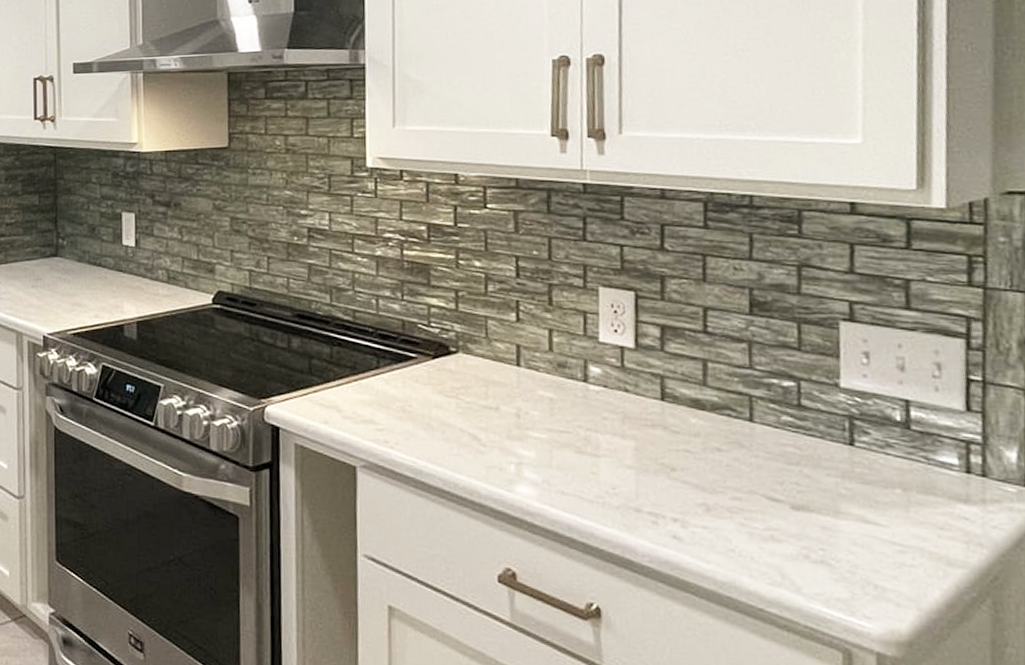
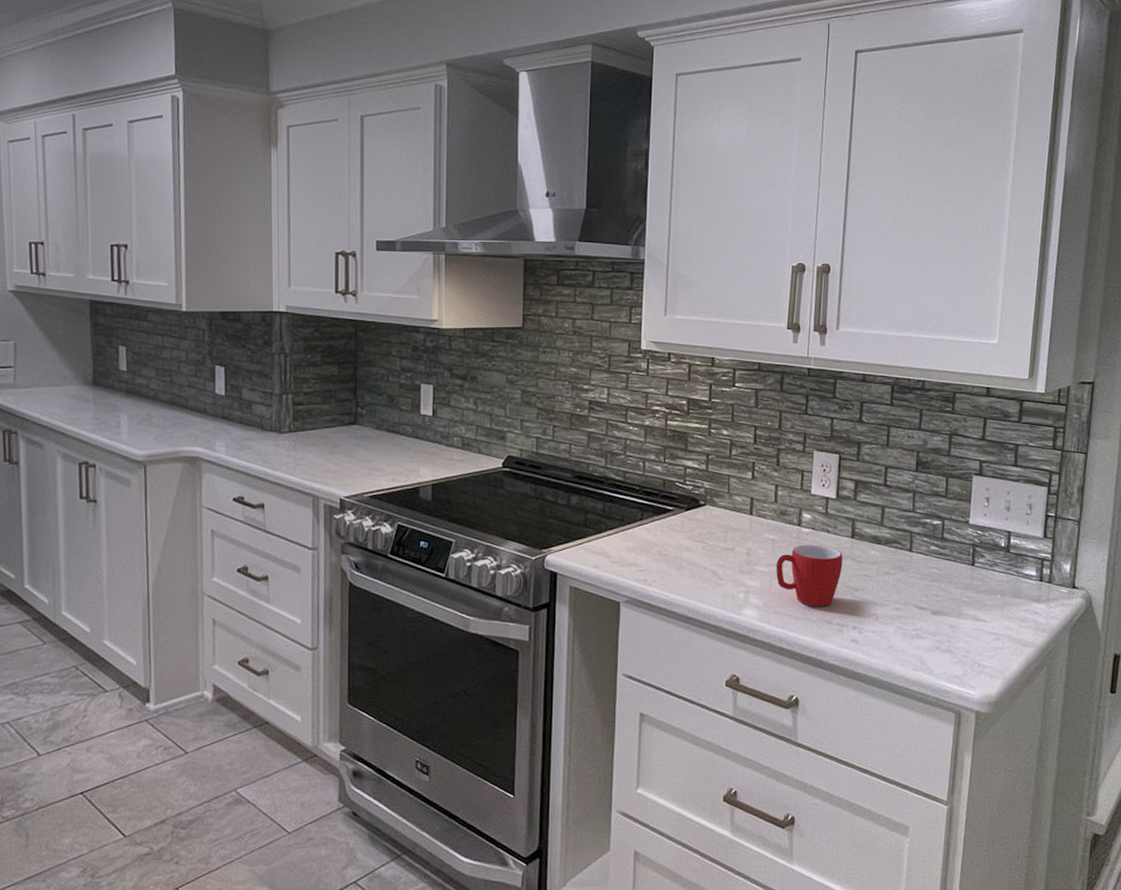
mug: none [556,406,652,489] -> present [776,544,843,607]

